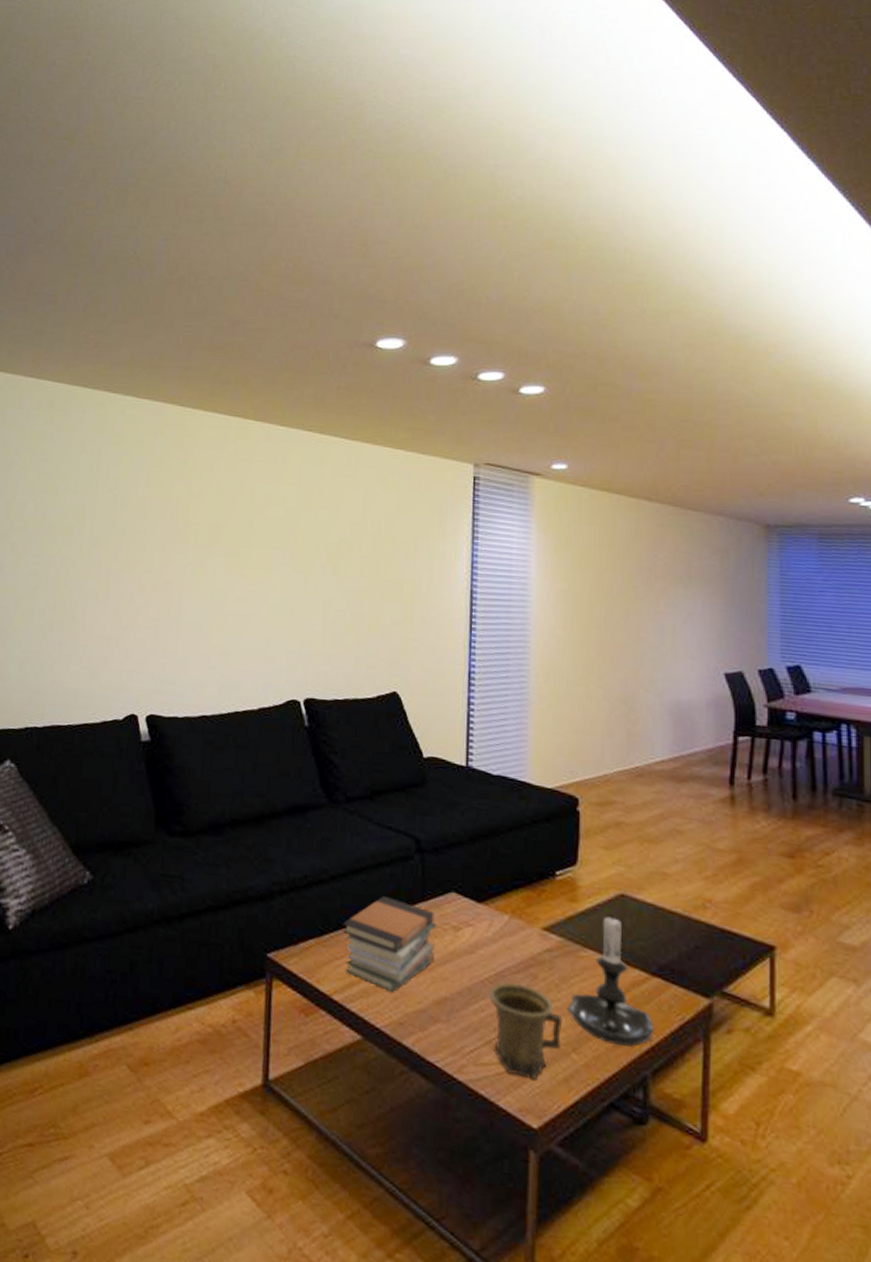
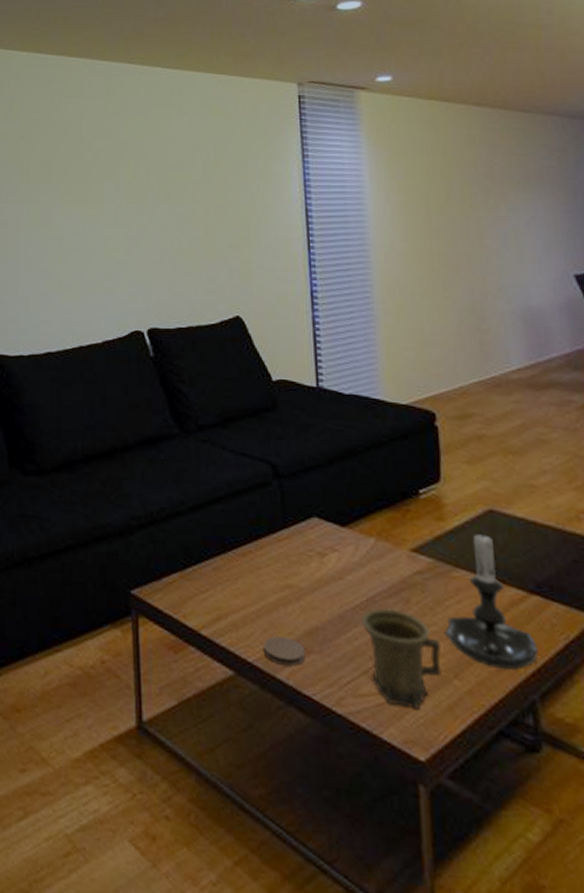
book stack: present [342,896,437,993] -> none [205,525,301,625]
coaster: none [391,1004,433,1034] -> present [263,636,306,666]

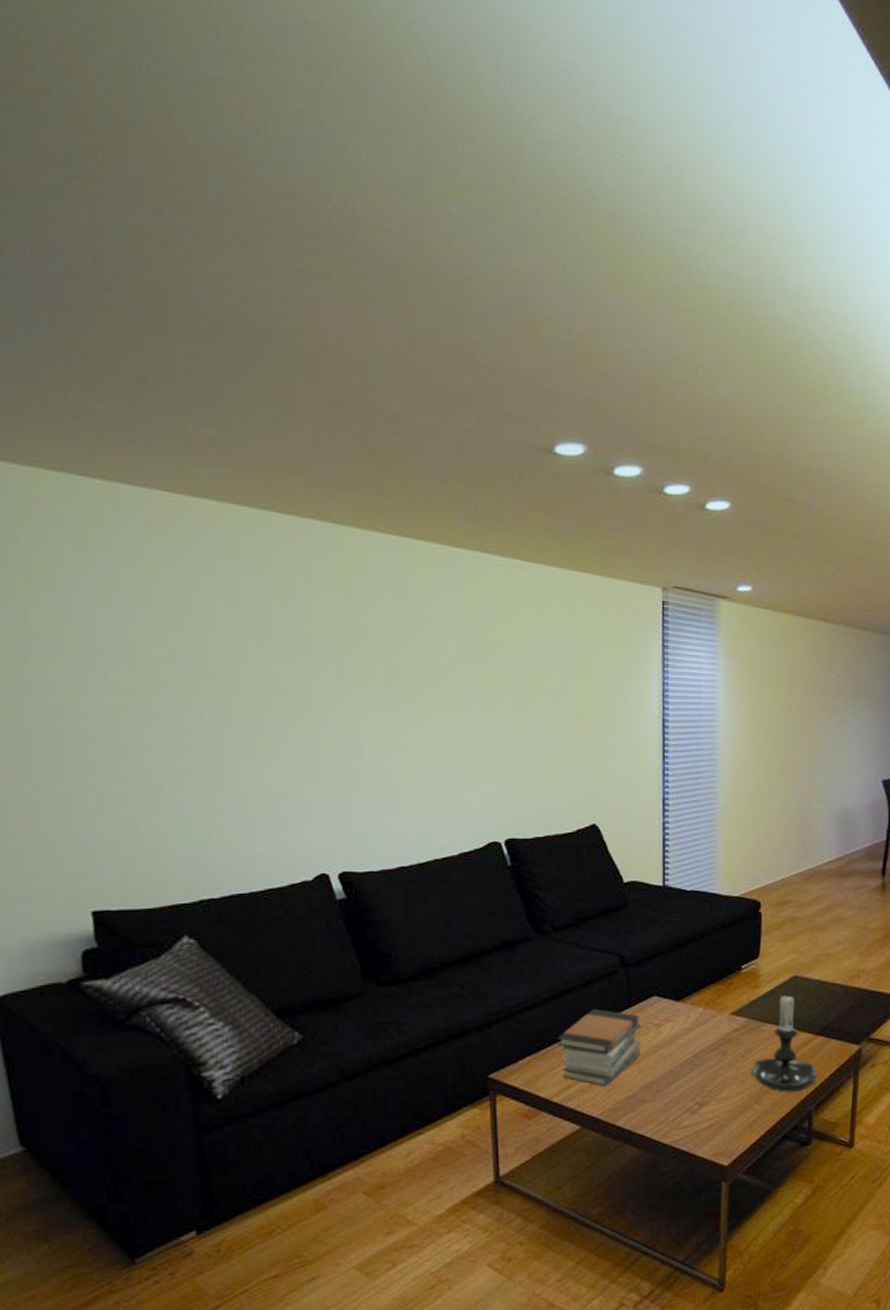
book stack: none [205,525,301,625] -> present [557,1009,642,1087]
coaster: present [263,636,306,666] -> none [606,1093,641,1115]
mug: present [360,608,442,710] -> none [687,1060,748,1131]

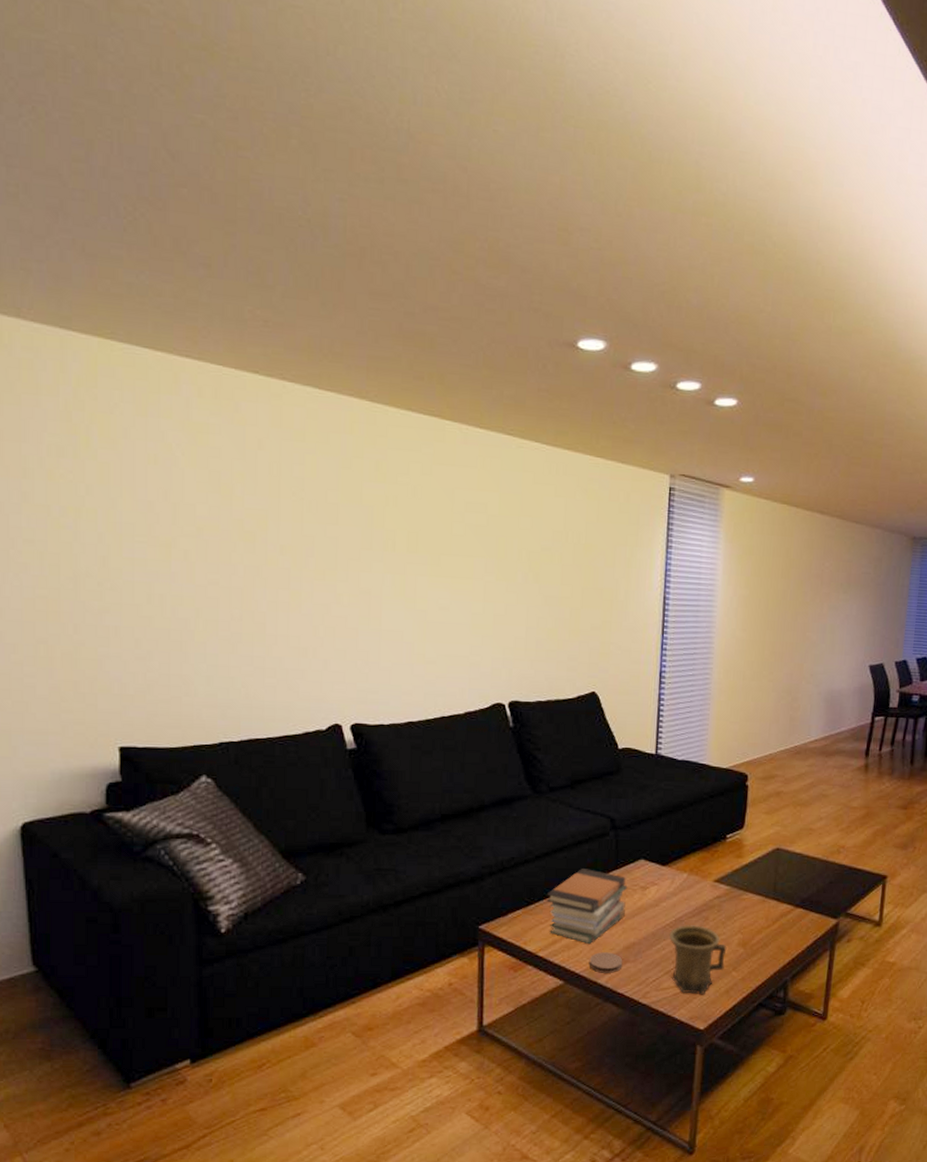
coaster: none [606,1093,641,1115] -> present [589,952,623,973]
mug: none [687,1060,748,1131] -> present [669,925,727,995]
candle holder: present [750,990,818,1093] -> none [730,862,795,962]

